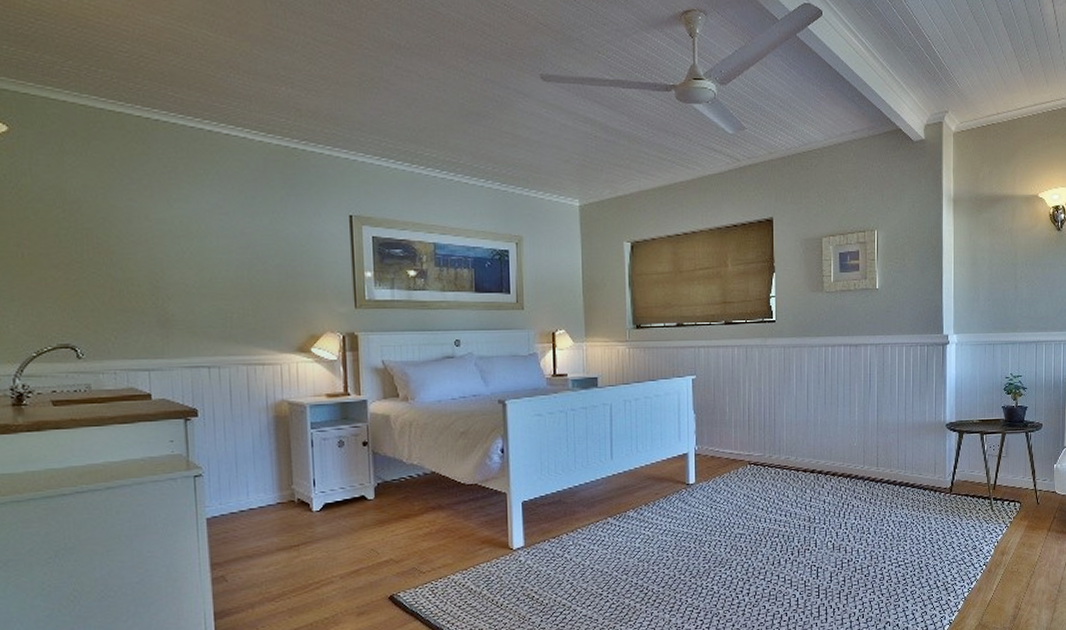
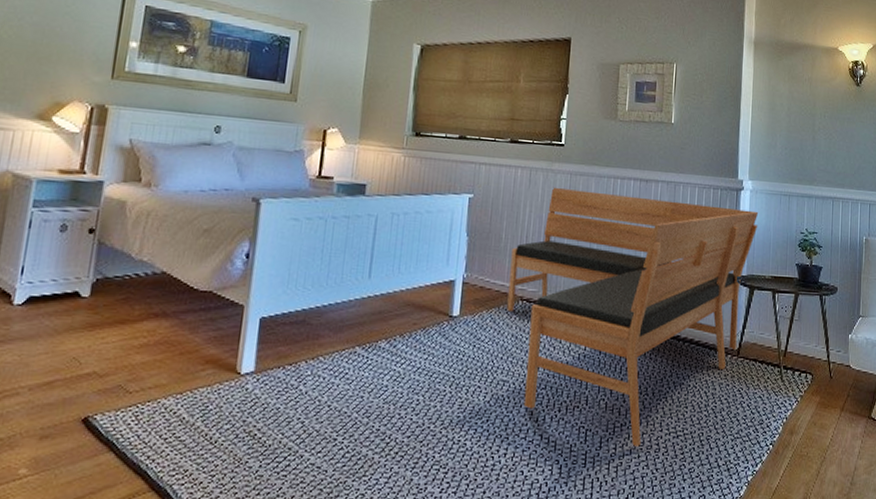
bench: none [736,360,965,578] -> present [507,187,759,447]

